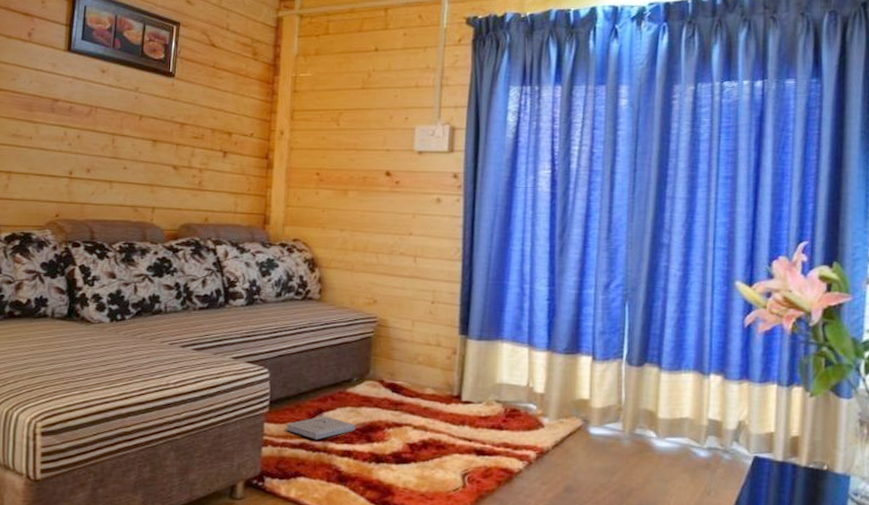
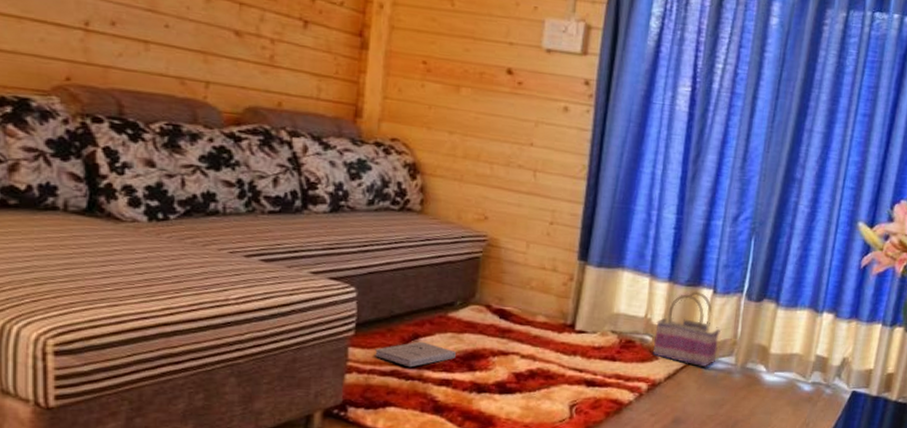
basket: none [537,358,605,435] -> present [652,291,722,368]

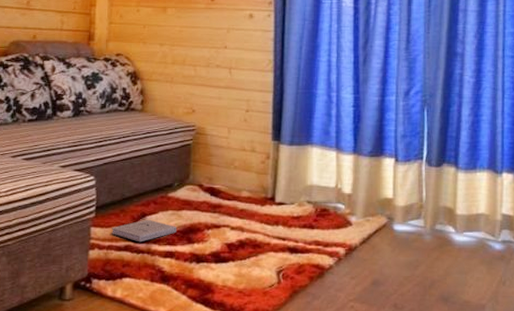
basket: present [652,291,722,368] -> none [346,160,407,231]

